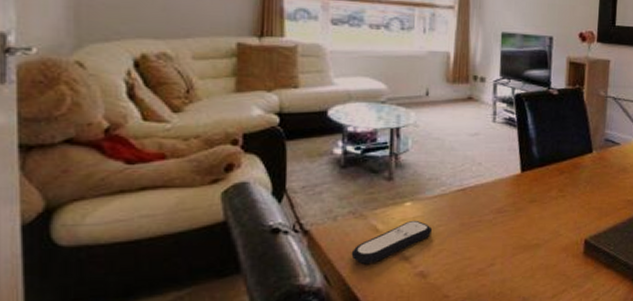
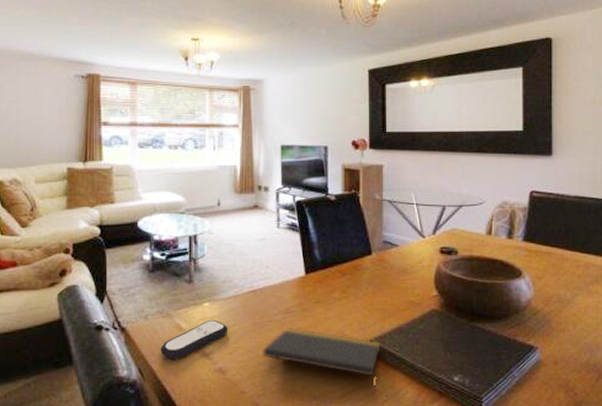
notepad: none [470,228,595,290] -> present [263,328,381,391]

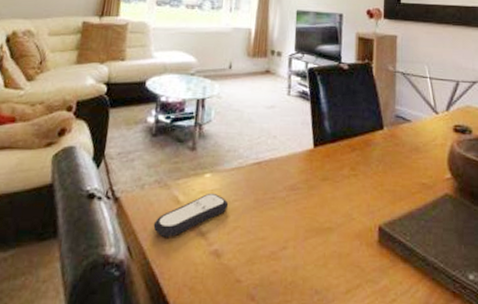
notepad: present [263,328,381,391] -> none [263,207,390,288]

